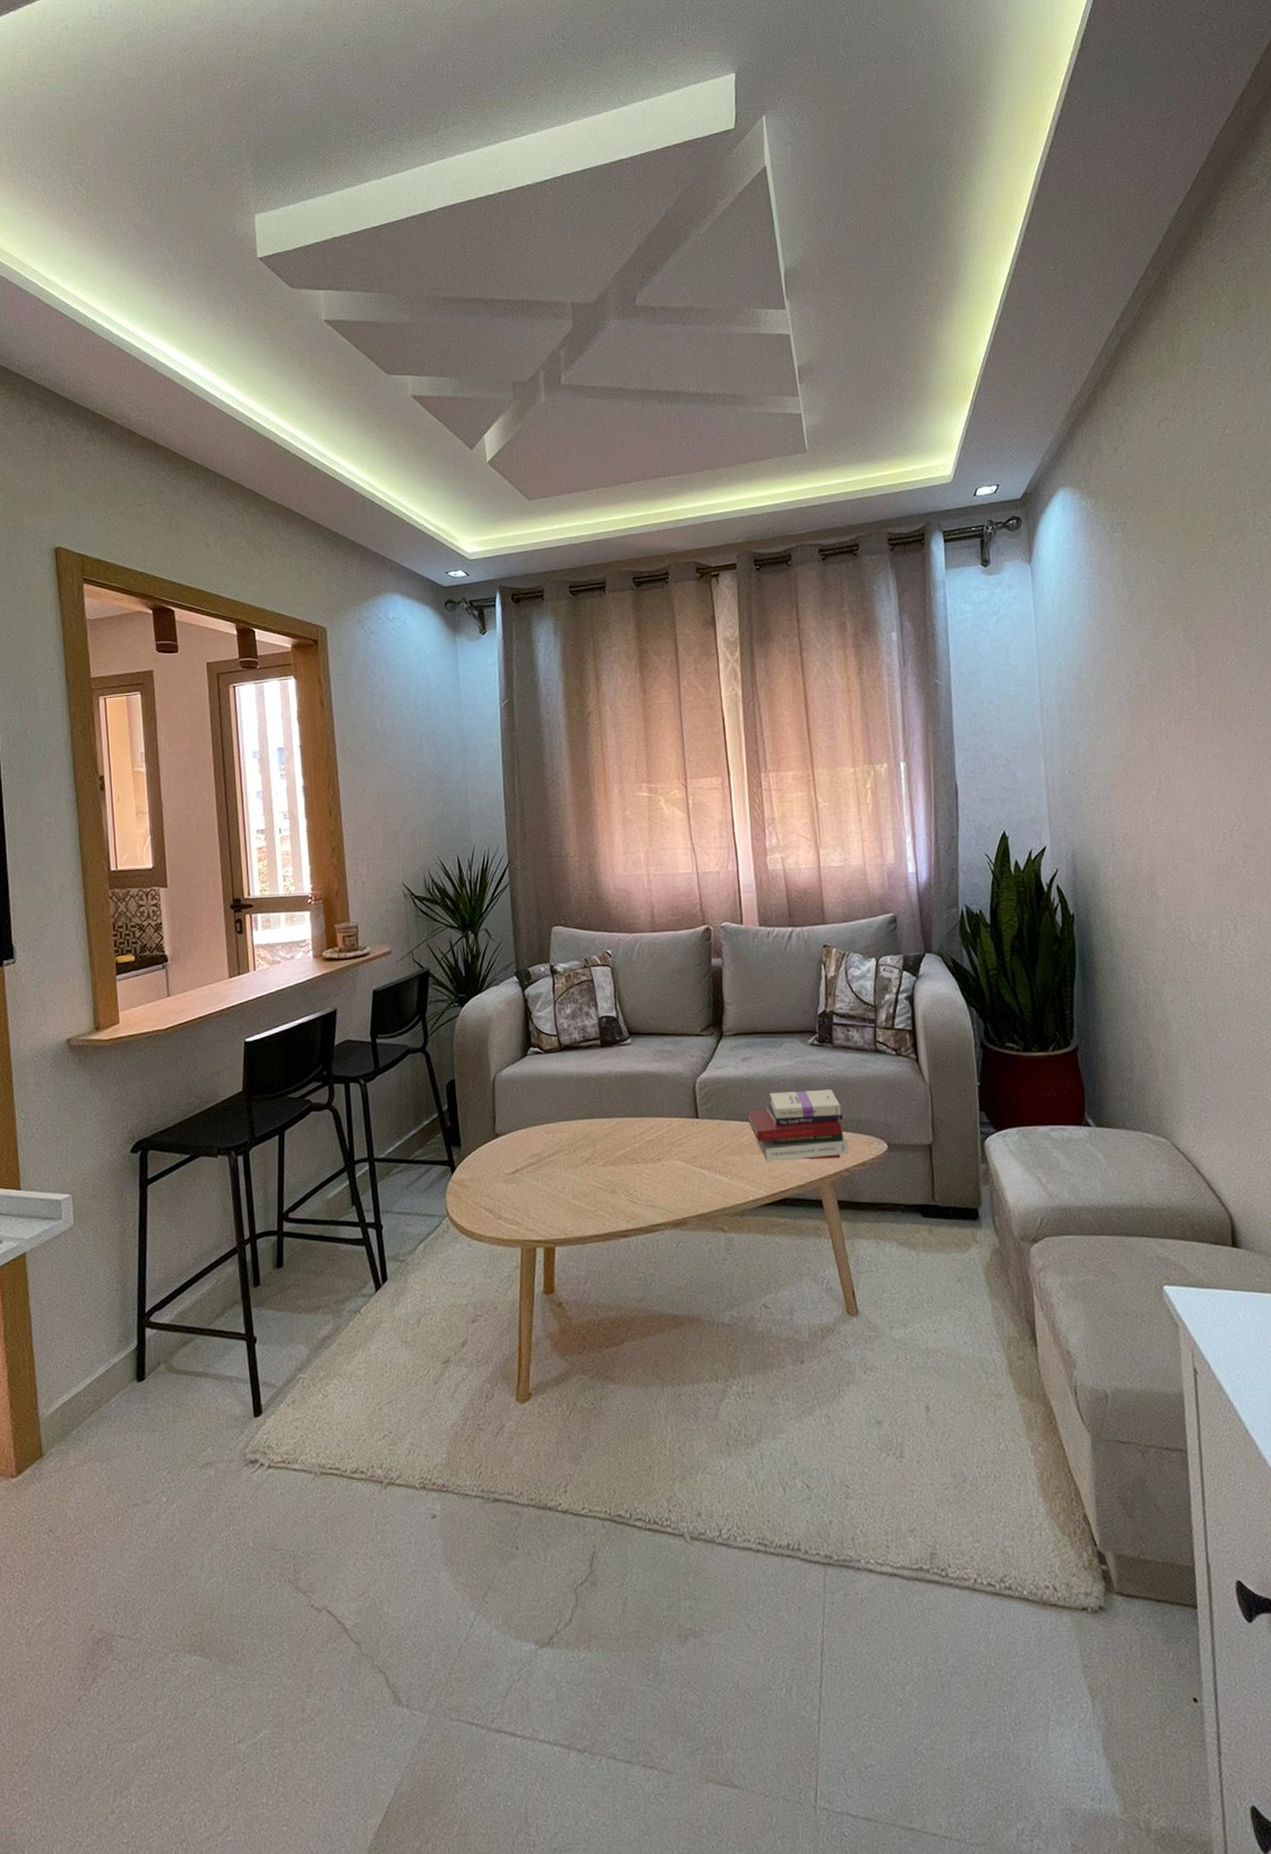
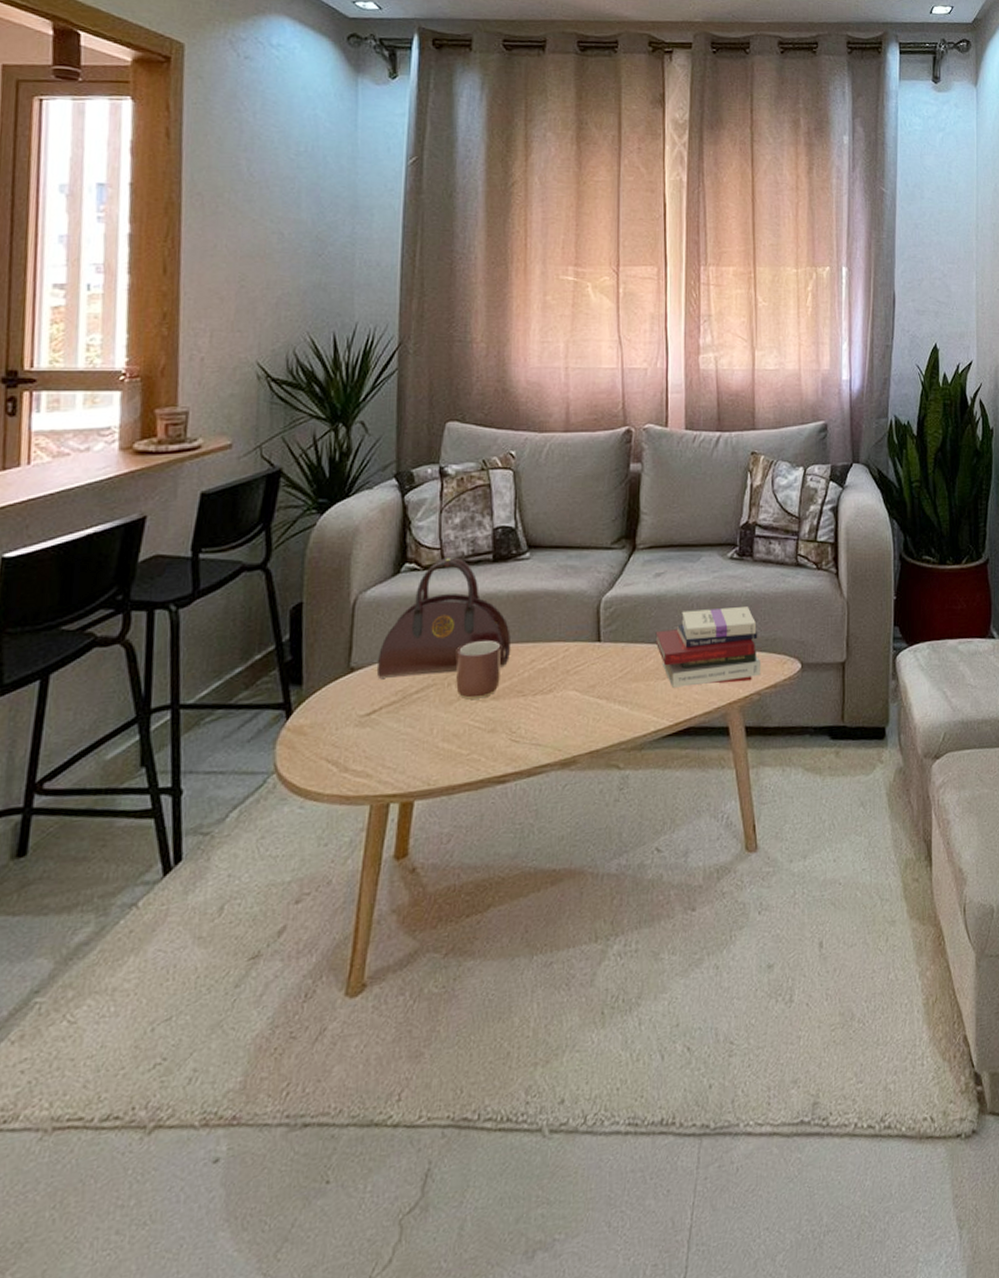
handbag: none [516,1043,622,1143] -> present [377,557,510,678]
mug: none [577,1113,616,1164] -> present [456,639,501,700]

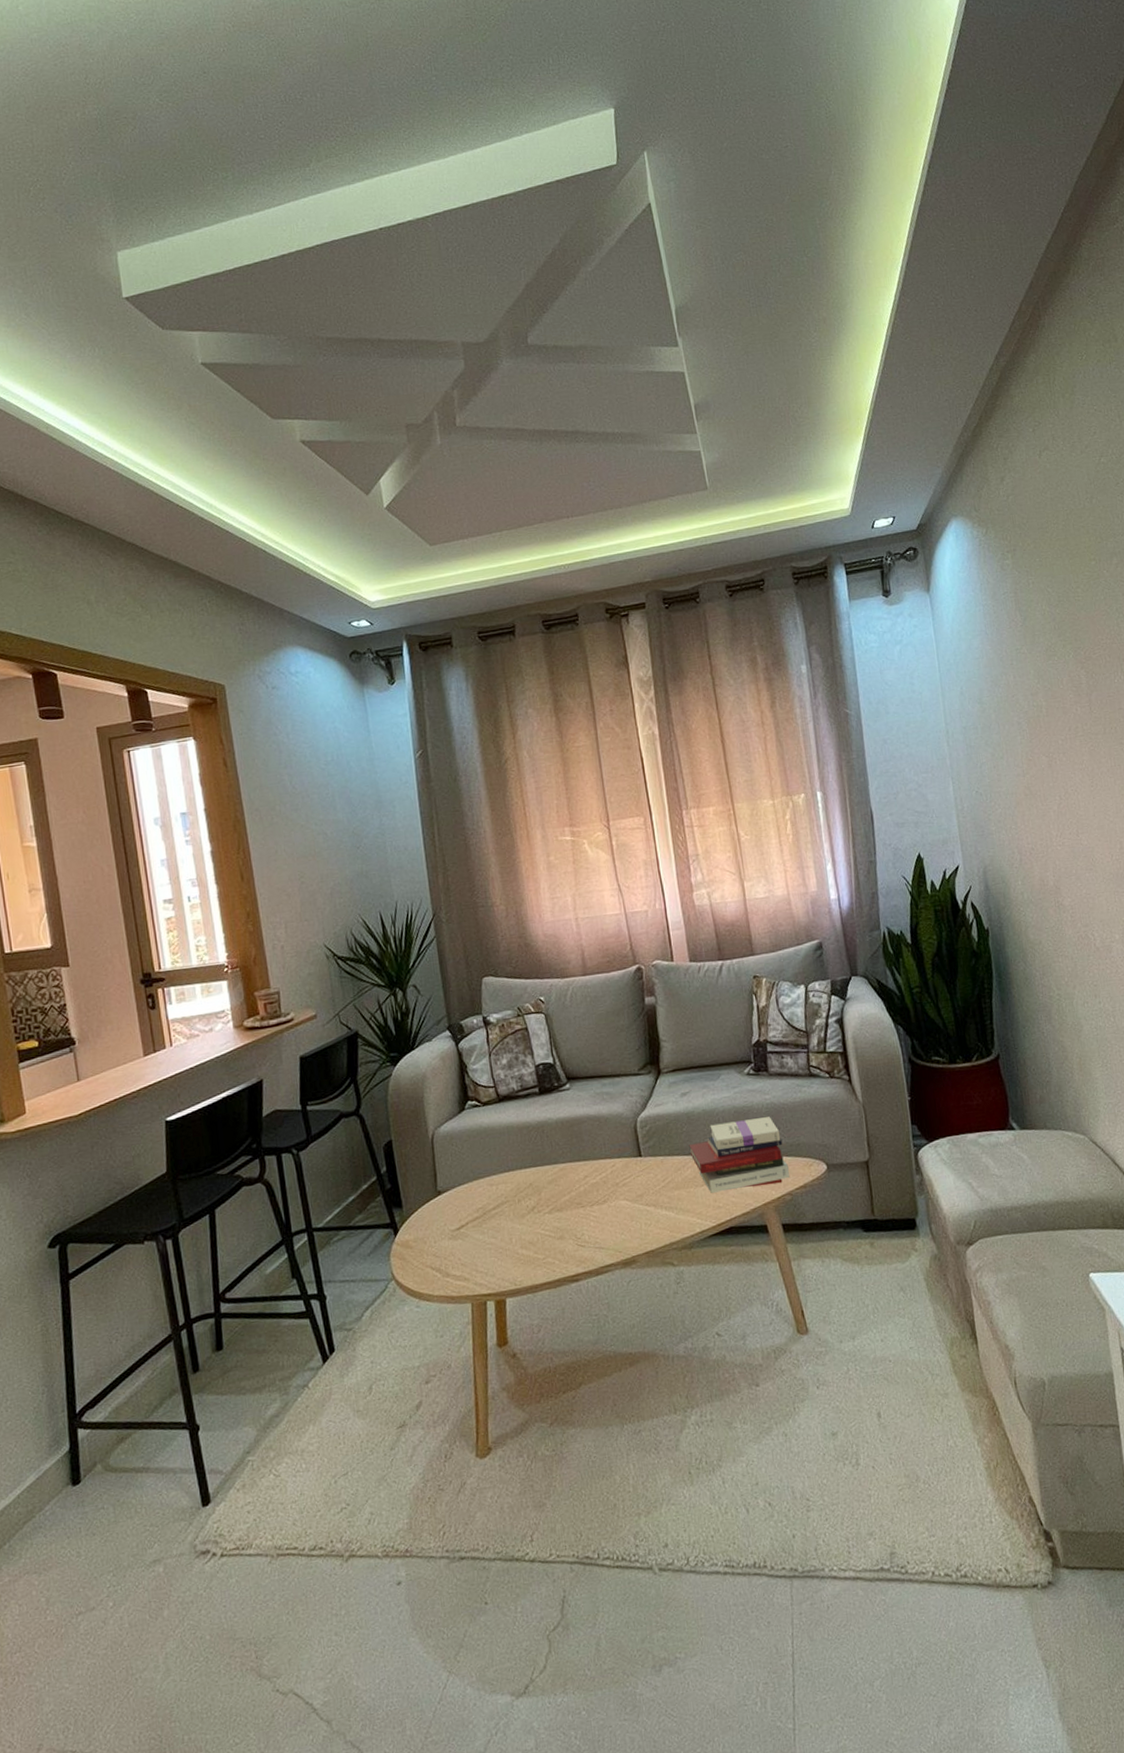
handbag: present [377,557,510,678] -> none [458,1093,566,1199]
mug: present [456,639,501,700] -> none [520,1161,561,1213]

